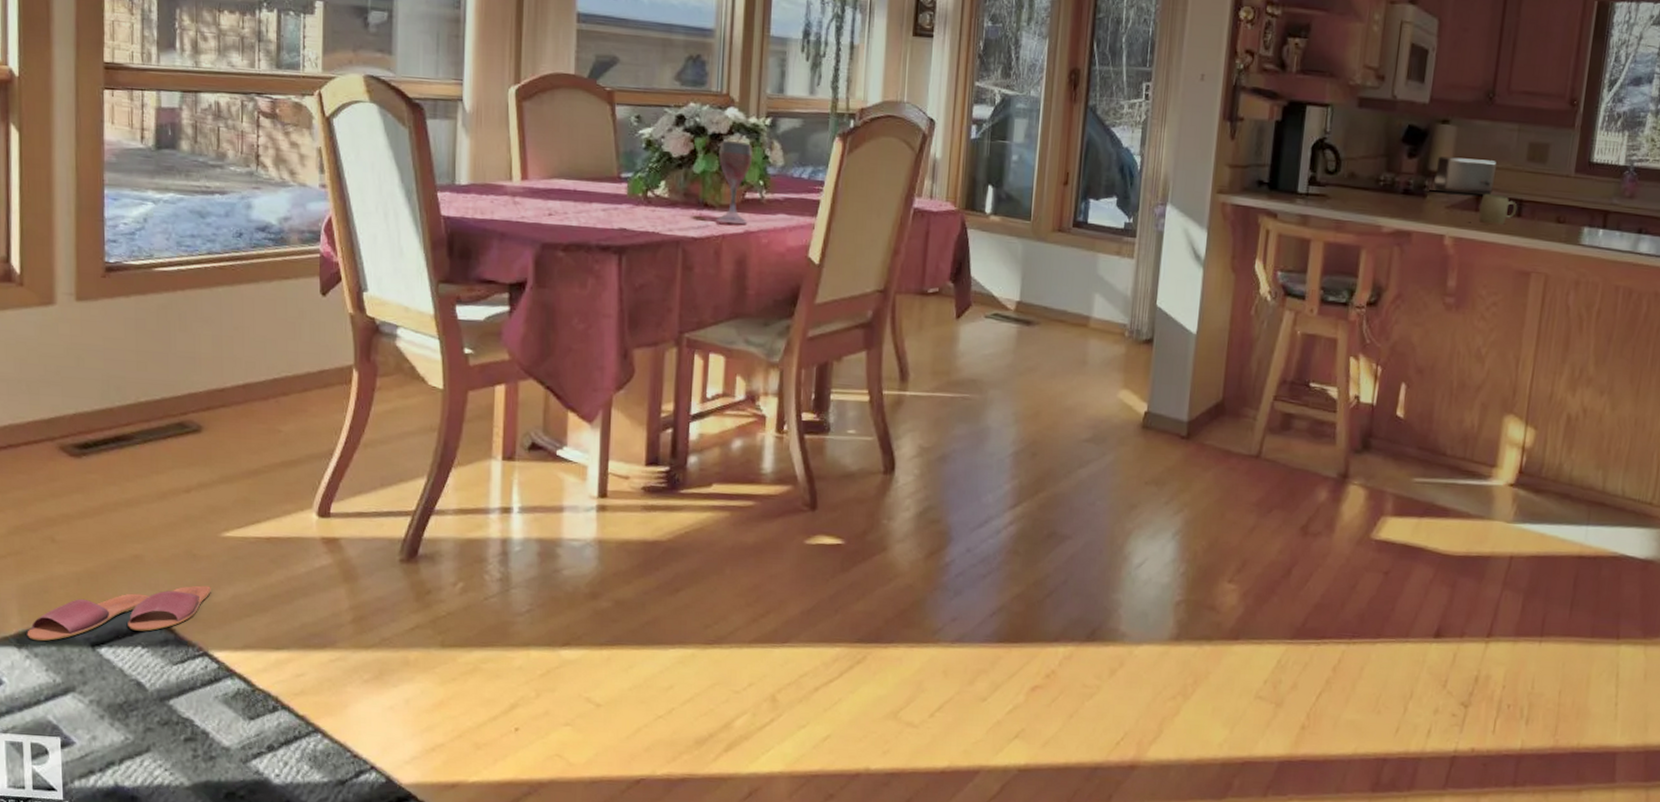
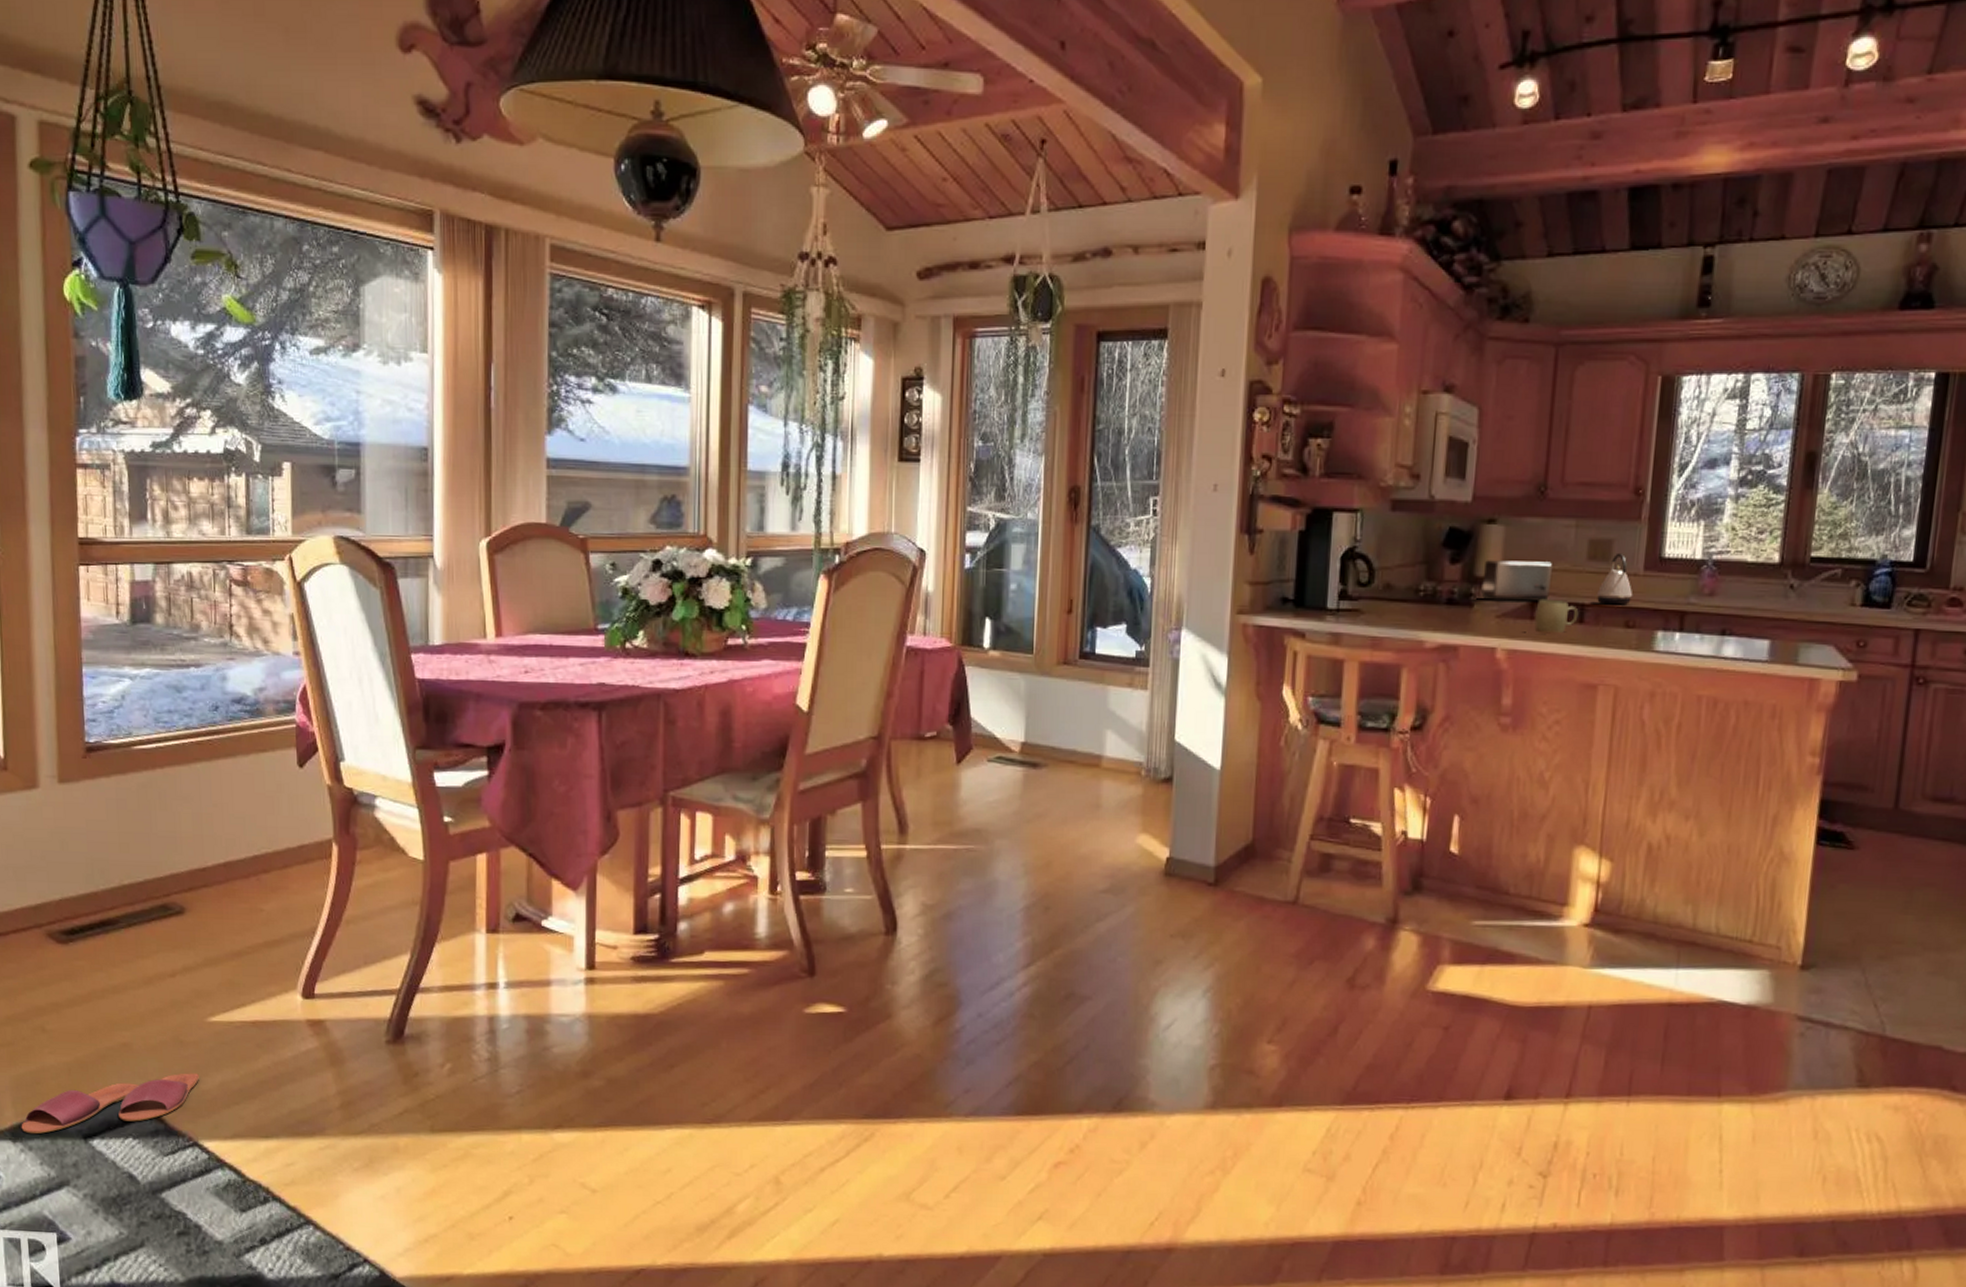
cup: present [715,141,752,224] -> none [697,585,733,672]
kettle: none [1533,156,1565,203] -> present [1596,552,1633,605]

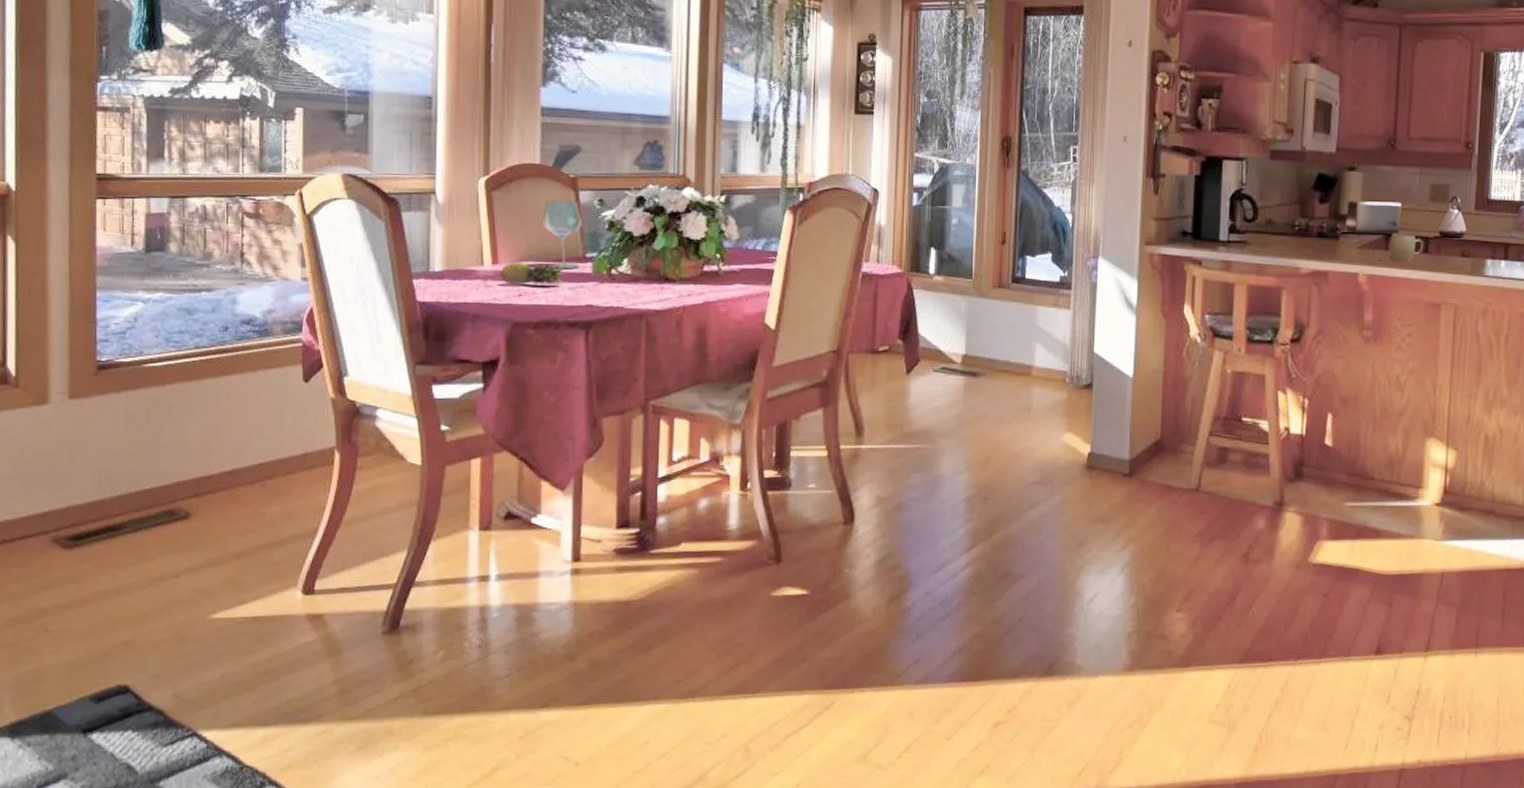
slippers: present [21,1073,199,1135] -> none [20,667,200,731]
fruit: none [504,635,576,663] -> present [500,263,566,287]
wine glass: none [548,564,593,643] -> present [541,200,582,269]

